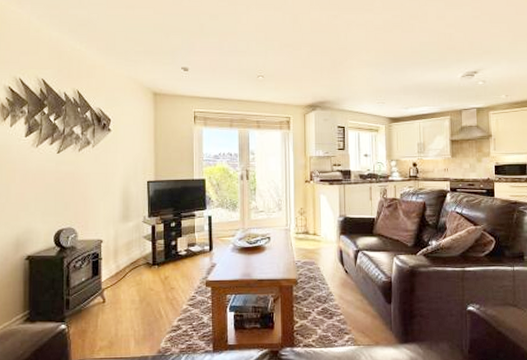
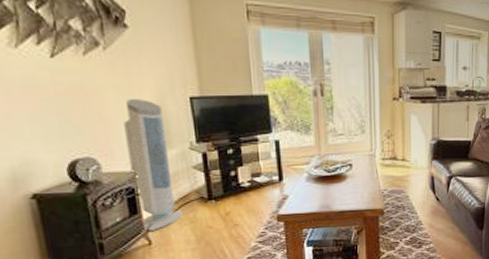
air purifier: none [98,183,132,290] -> present [124,99,183,231]

